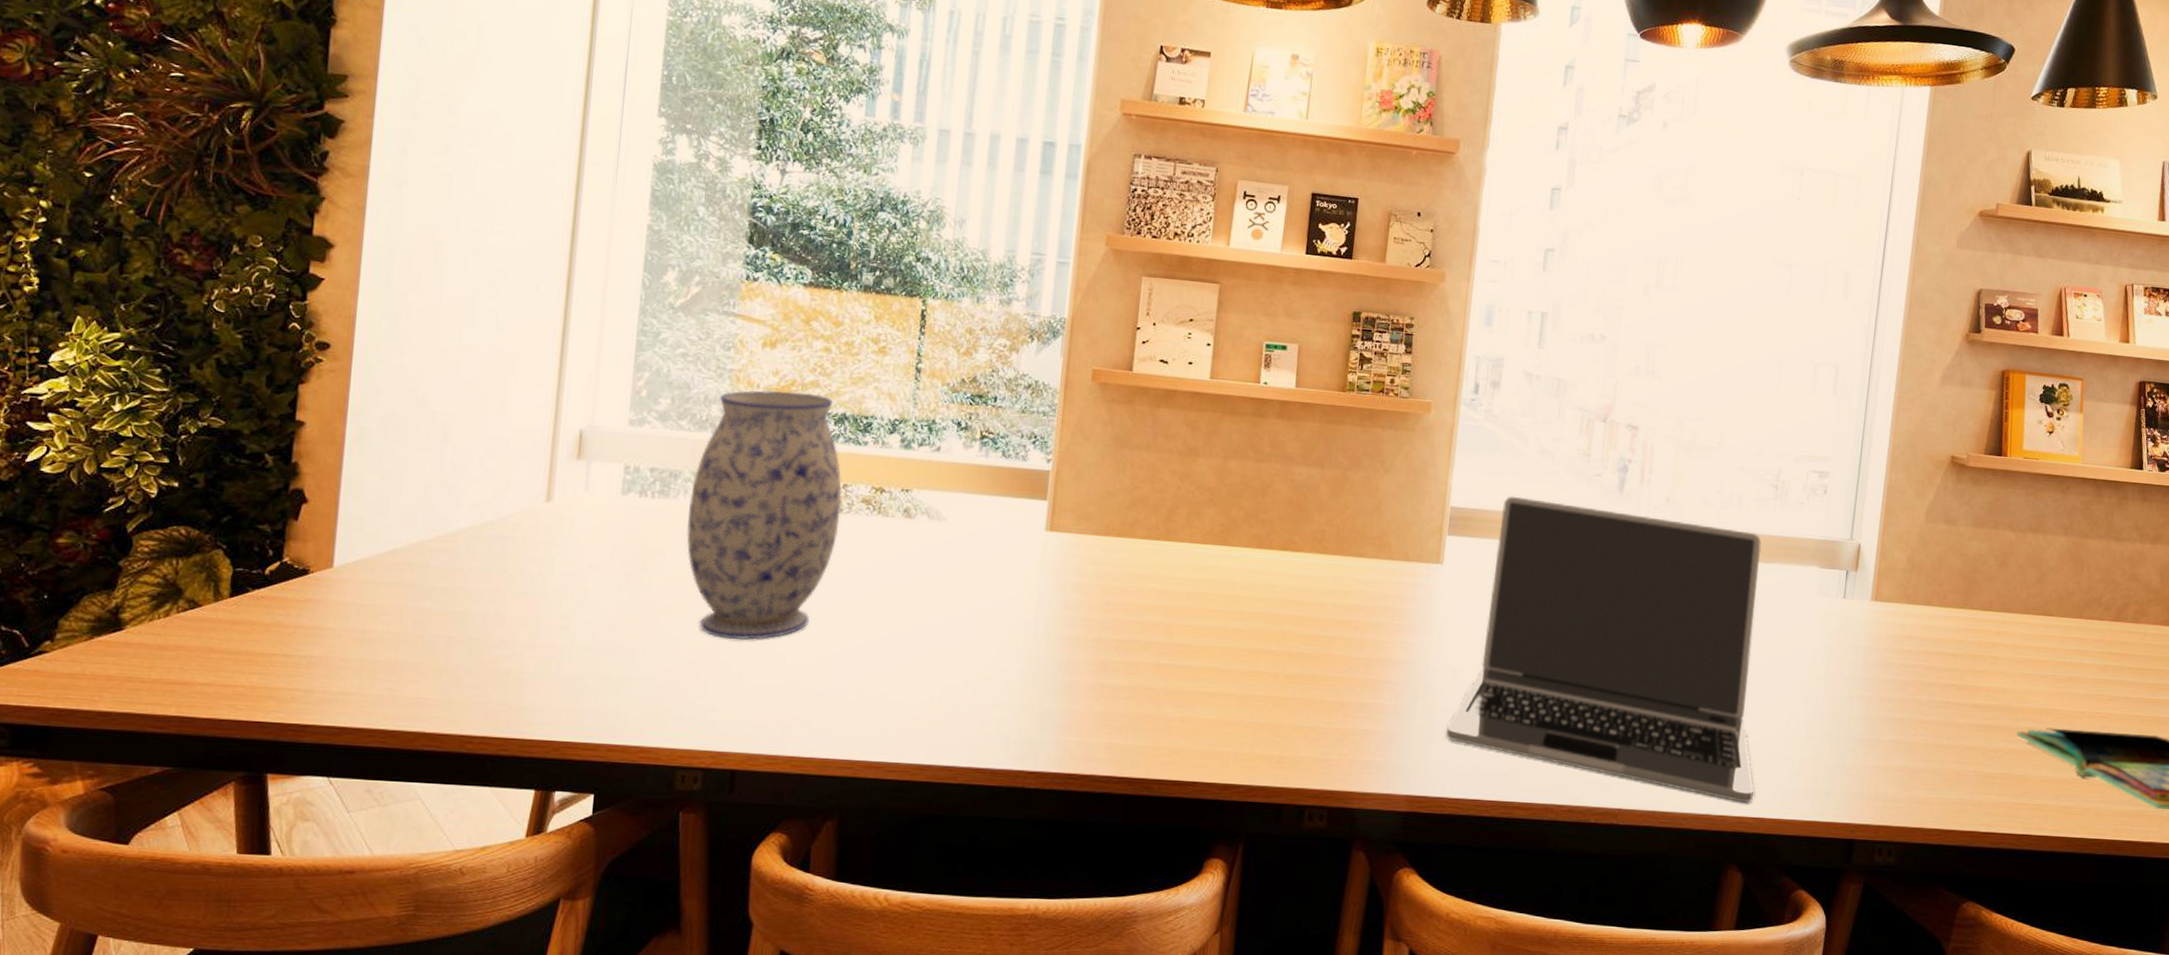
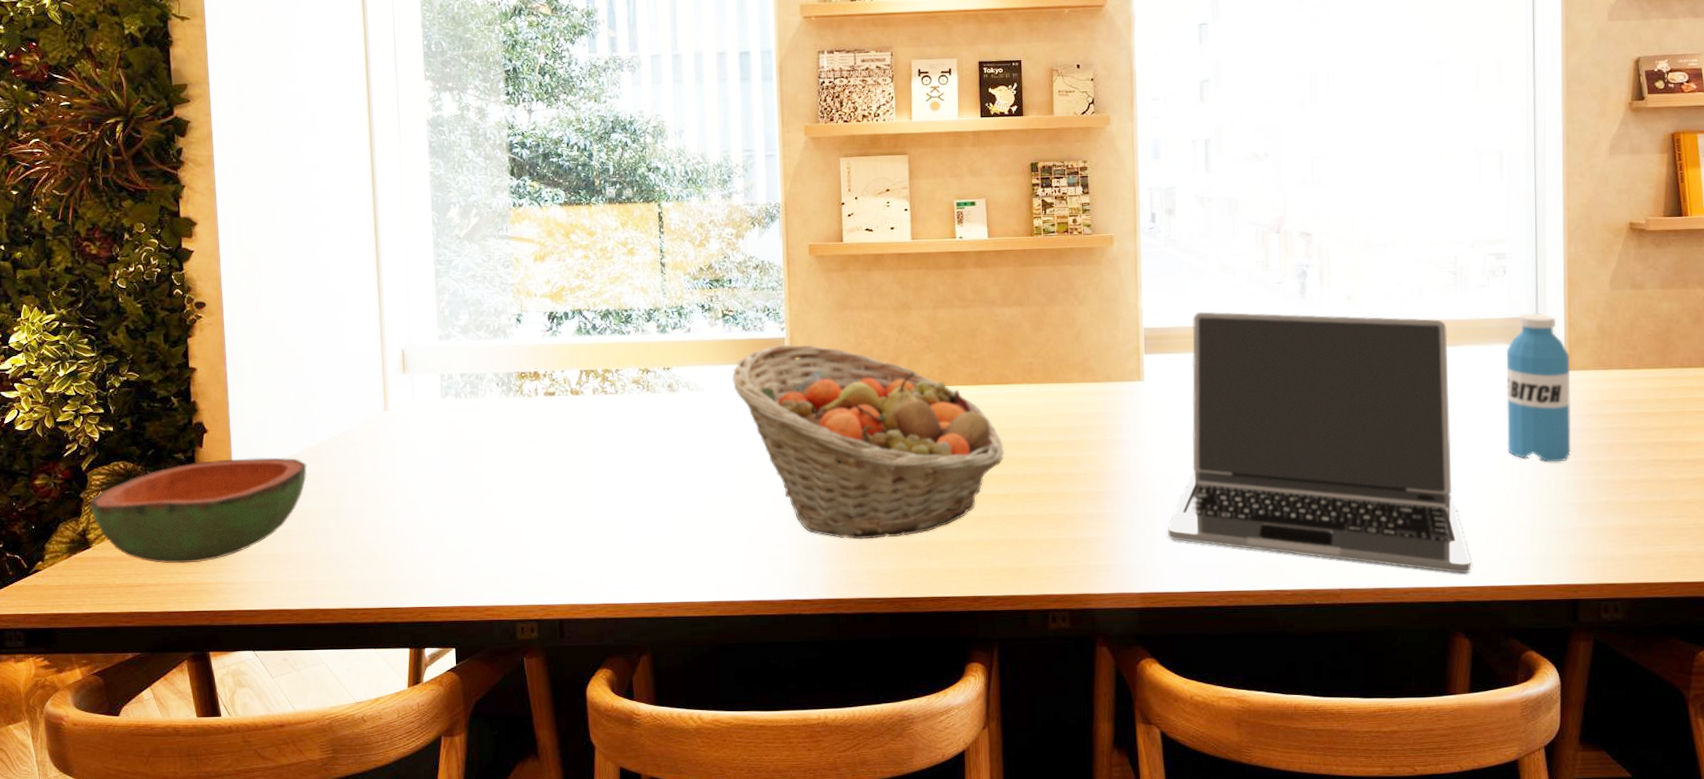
bowl: none [130,537,435,663] -> present [89,457,307,564]
vase: present [686,390,842,641] -> none [494,295,617,510]
fruit basket: none [981,478,1282,710] -> present [732,344,1005,540]
water bottle: none [1805,537,1878,695] -> present [1506,314,1571,463]

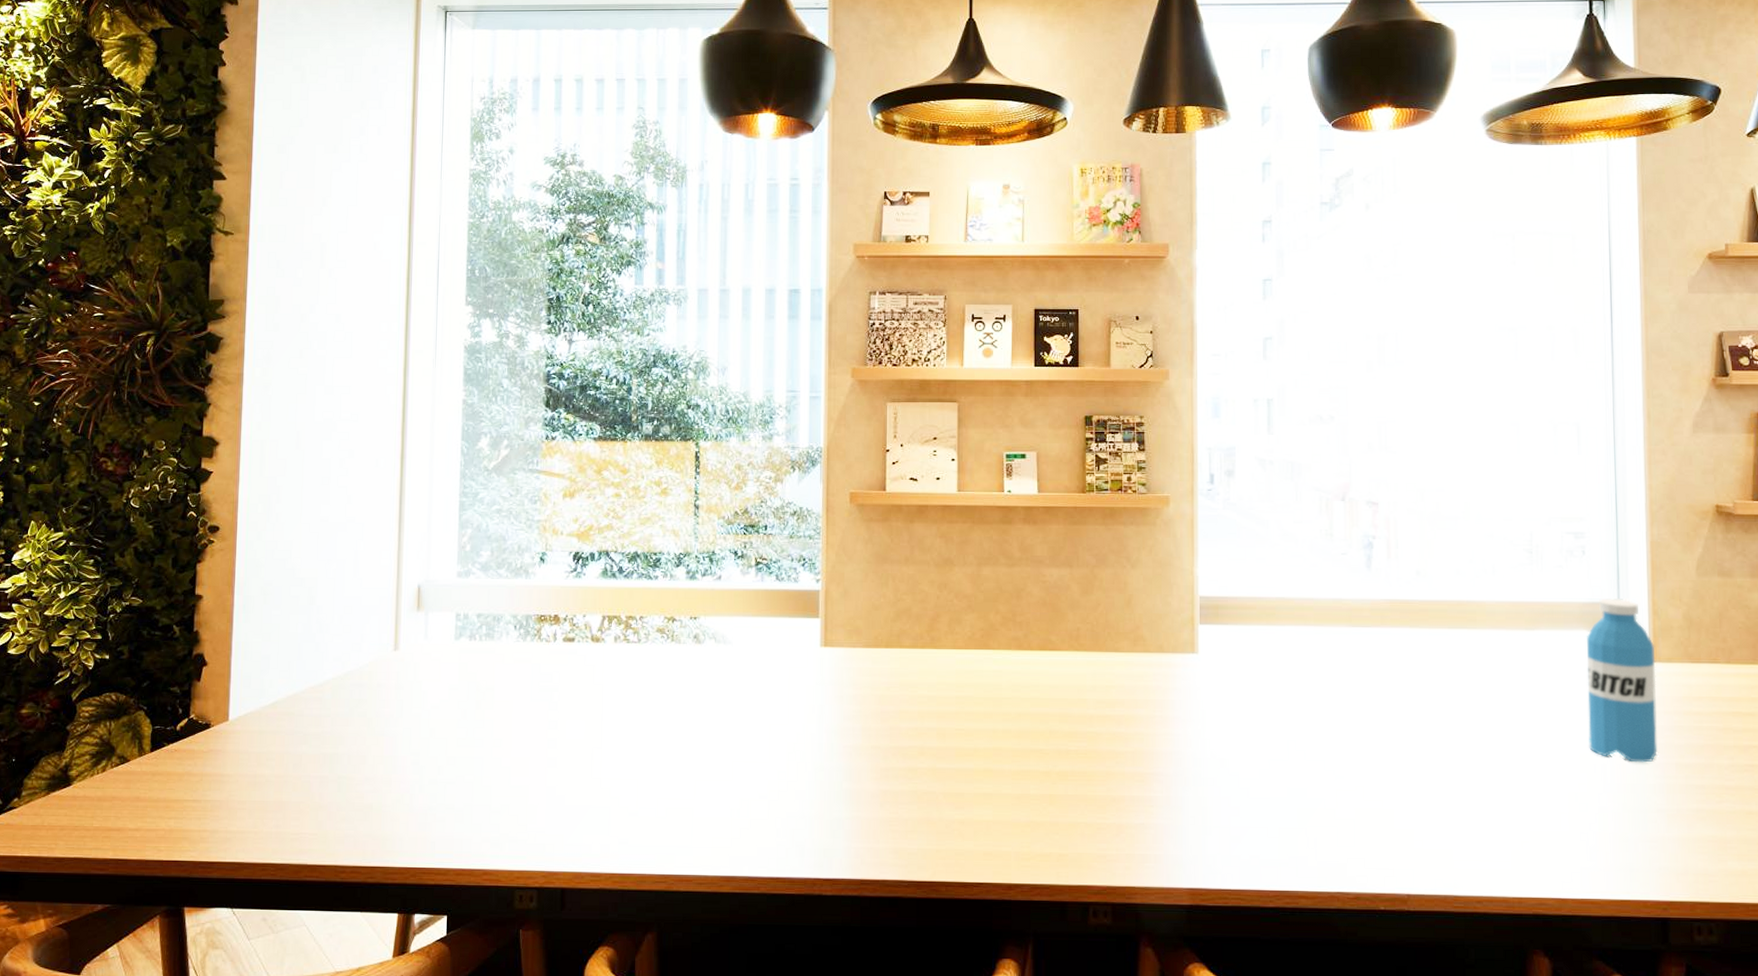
bowl: present [89,457,307,564] -> none [75,695,308,808]
fruit basket: present [732,344,1005,540] -> none [762,597,1048,814]
laptop: present [1167,311,1472,574] -> none [1220,581,1551,883]

